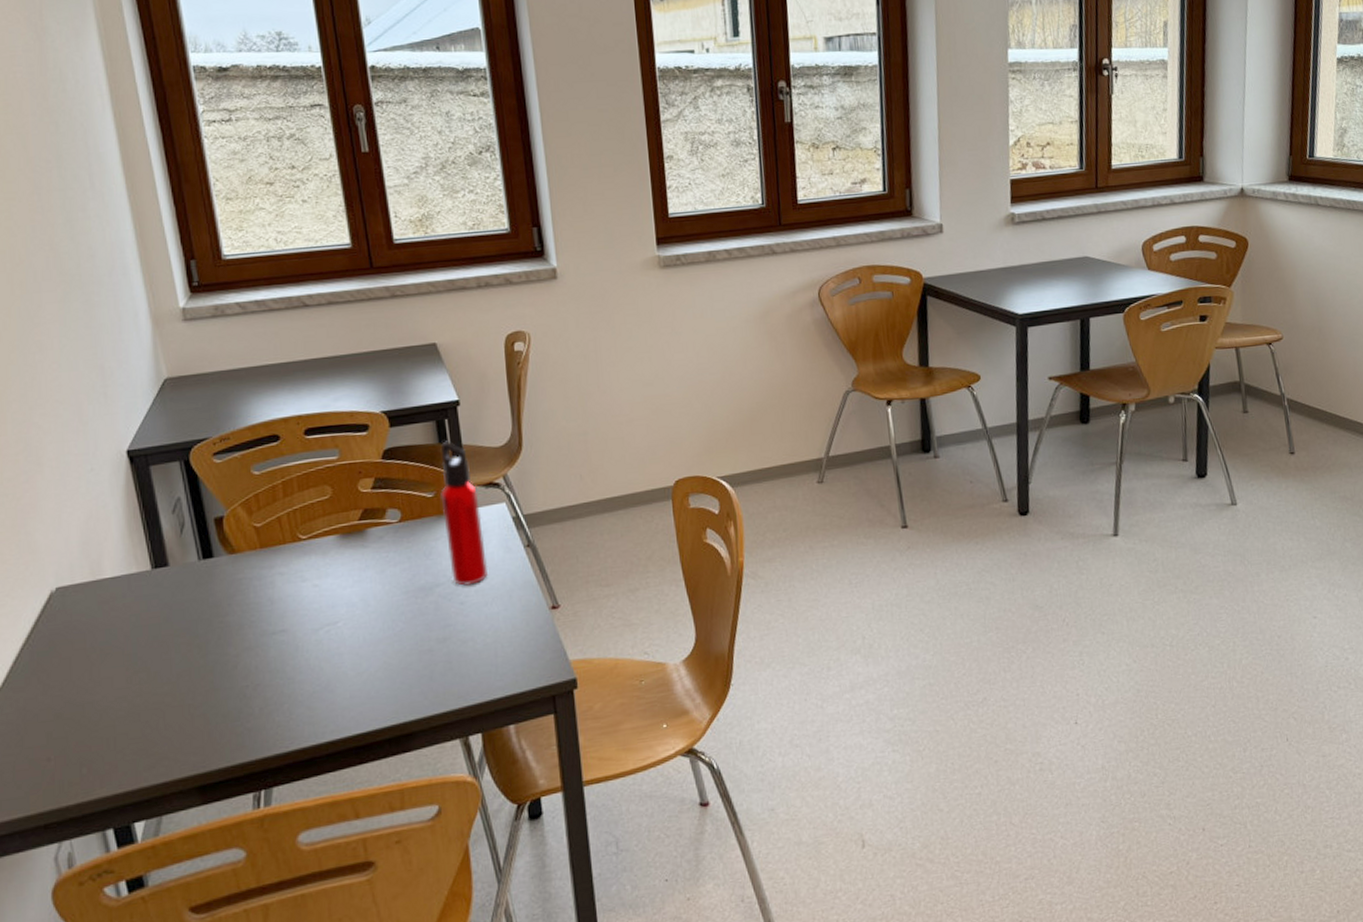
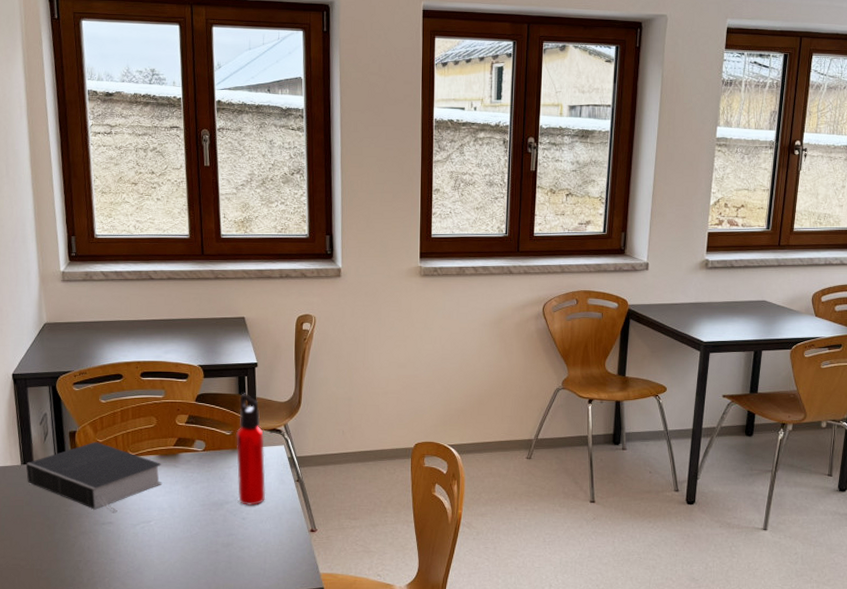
book: none [158,527,349,617] -> present [25,442,163,512]

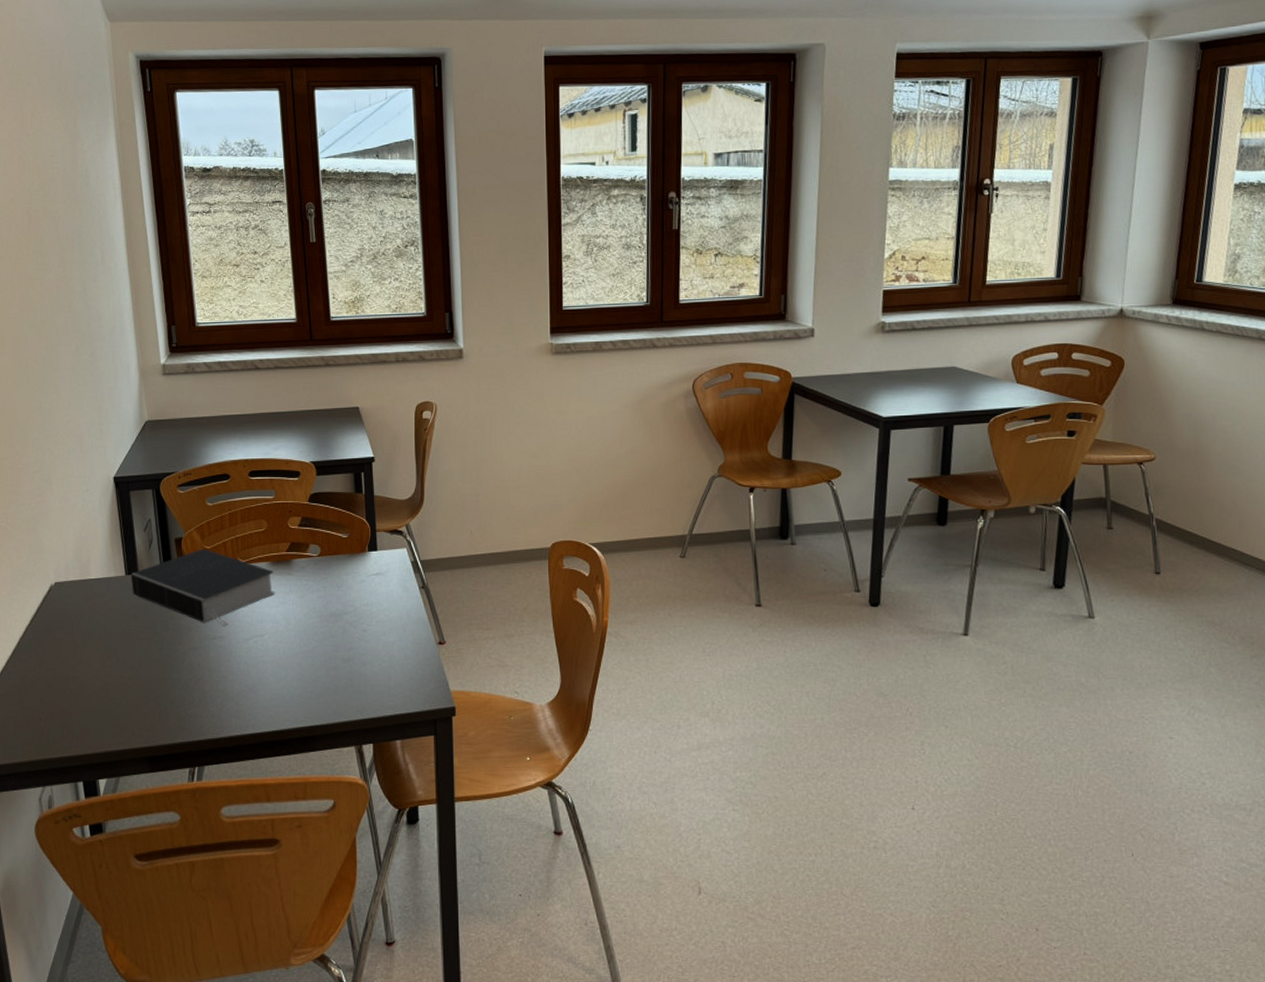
water bottle: present [236,393,266,506] -> none [354,491,388,616]

